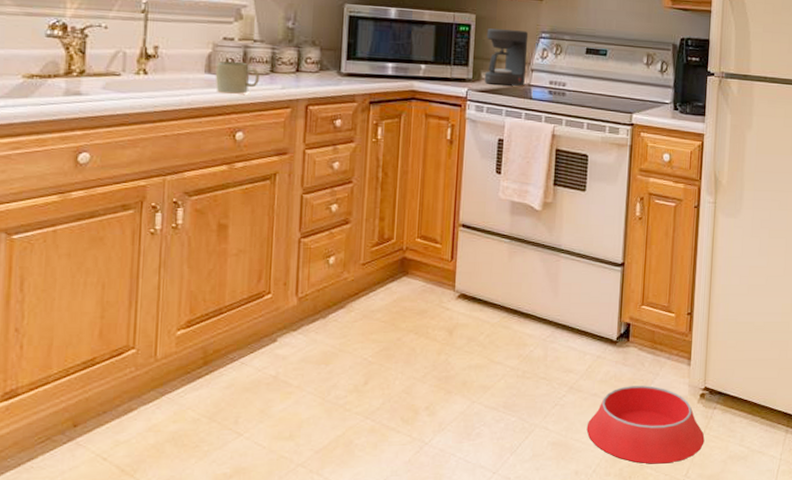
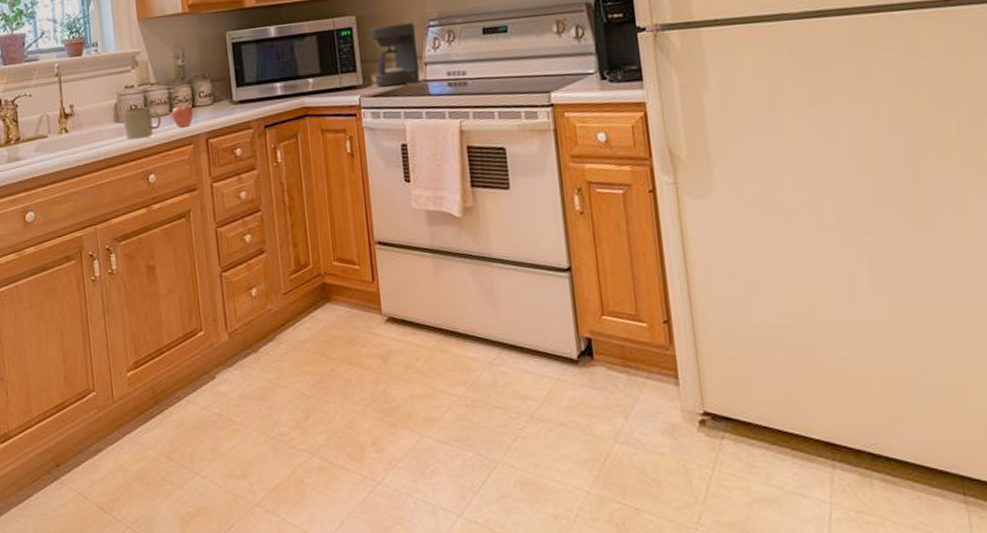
fruit: none [272,64,297,91] -> present [171,102,194,129]
pet bowl: present [586,385,705,464] -> none [558,412,716,508]

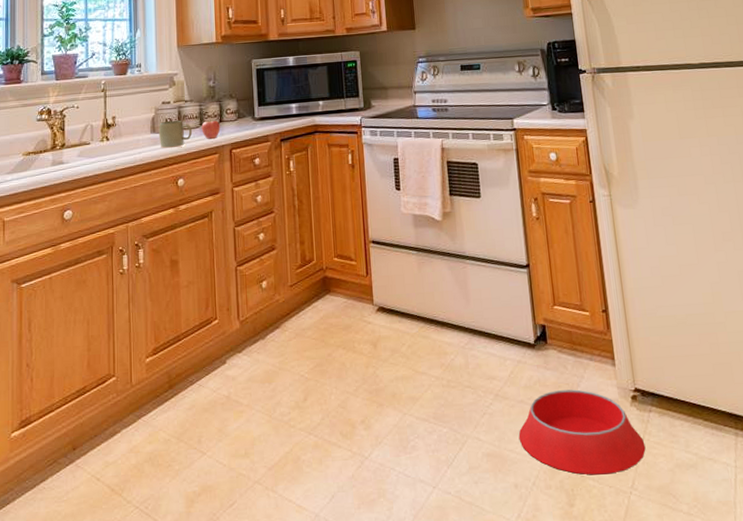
coffee maker: present [369,23,420,87] -> none [371,59,410,110]
pet bowl: none [558,412,716,508] -> present [518,389,646,475]

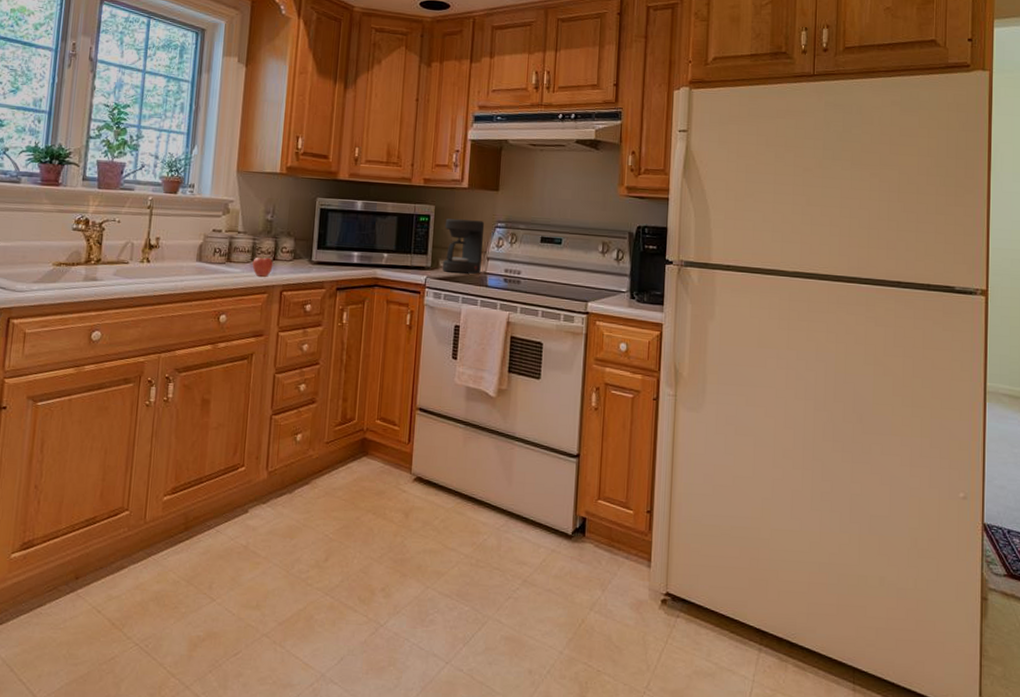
mug: present [158,120,193,149] -> none [204,250,242,281]
coffee maker: none [371,59,410,110] -> present [442,219,485,274]
pet bowl: present [518,389,646,475] -> none [540,584,667,672]

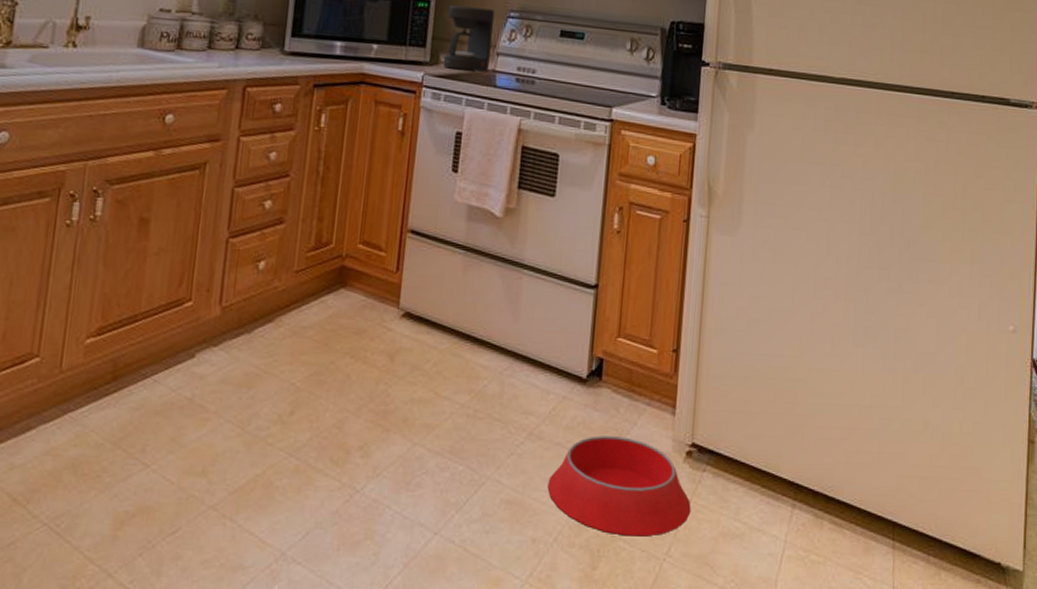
fruit: present [252,253,273,278] -> none [208,40,236,70]
pet bowl: none [540,584,667,672] -> present [547,436,691,537]

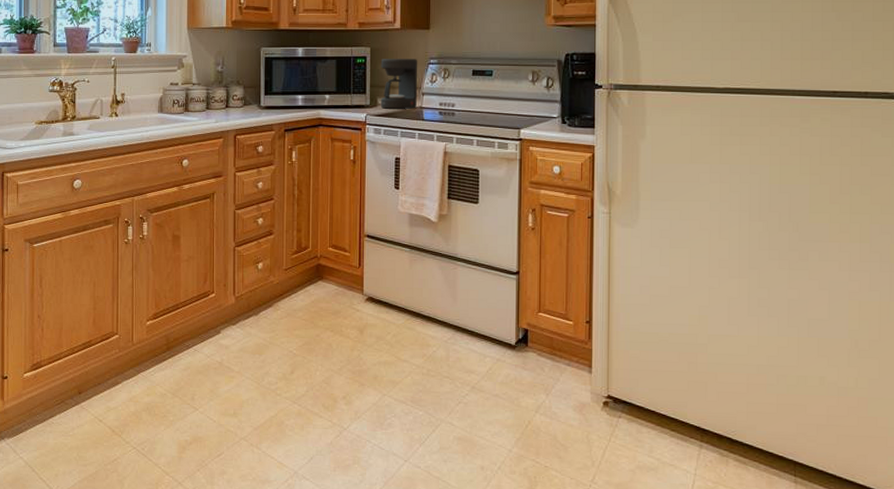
pet bowl: present [547,436,691,537] -> none [490,389,610,468]

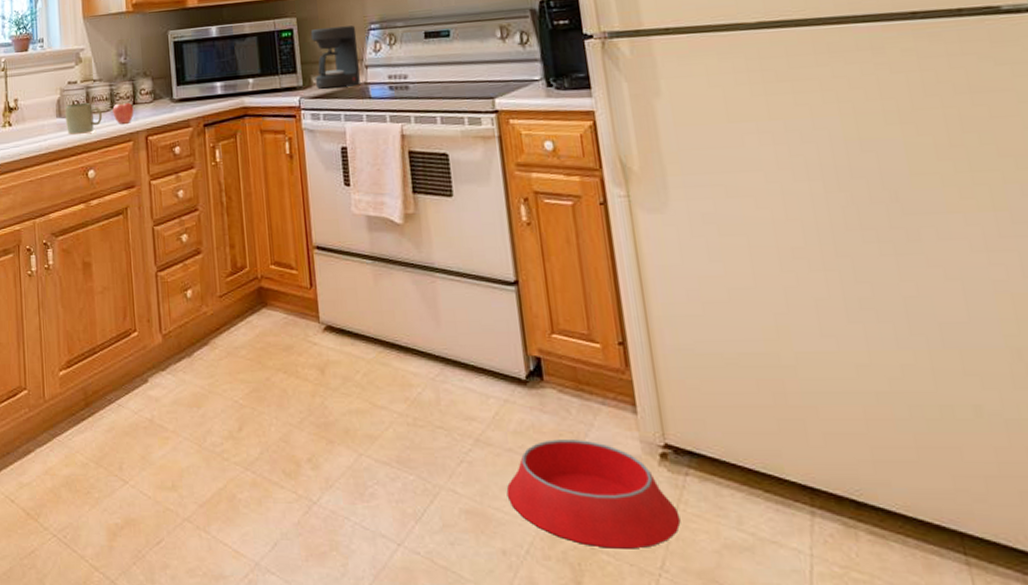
mug: none [165,102,199,129] -> present [64,102,103,136]
fruit: none [208,102,226,124] -> present [112,99,134,125]
pet bowl: none [490,389,610,468] -> present [506,440,681,549]

